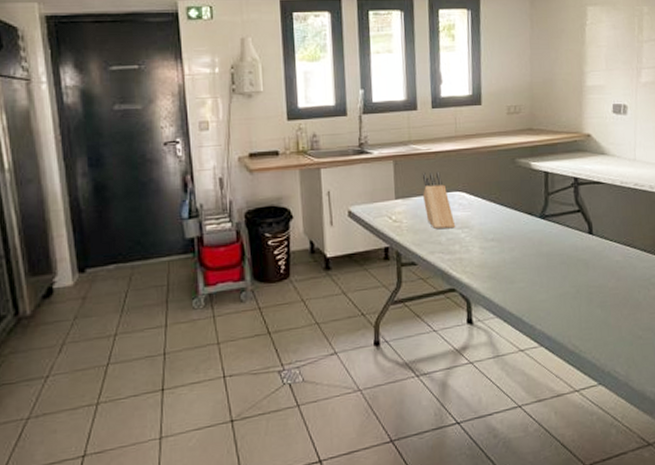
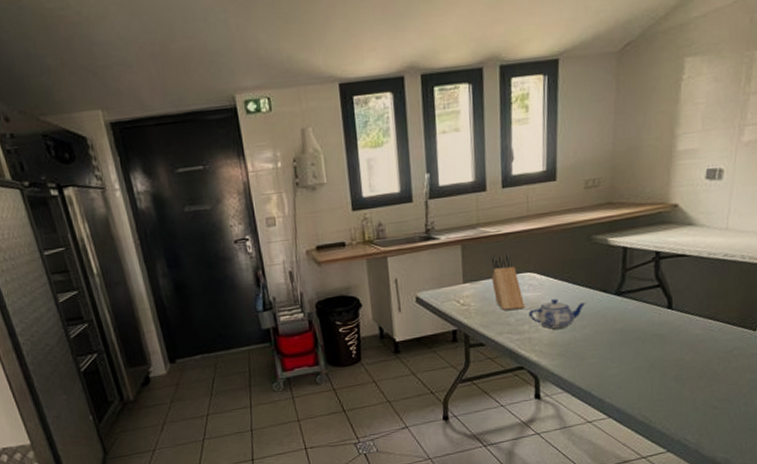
teapot: none [459,219,513,250] -> present [528,299,586,329]

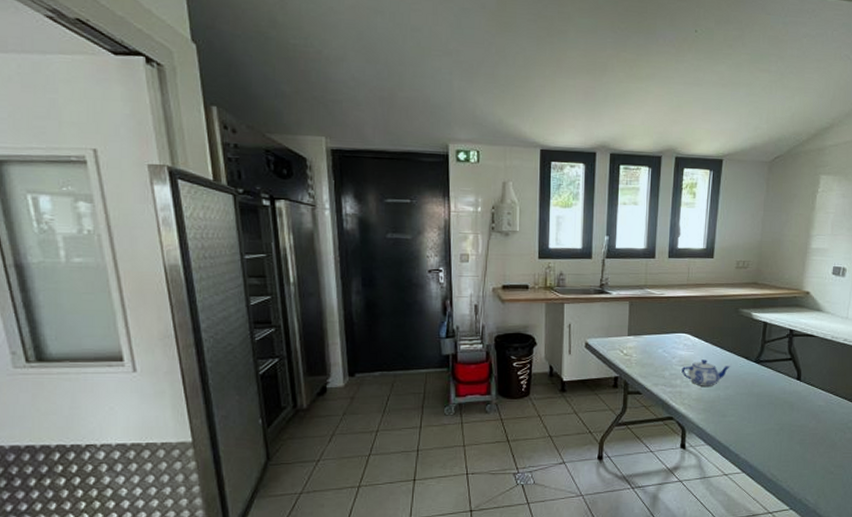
knife block: present [491,252,526,310] -> none [653,314,679,365]

